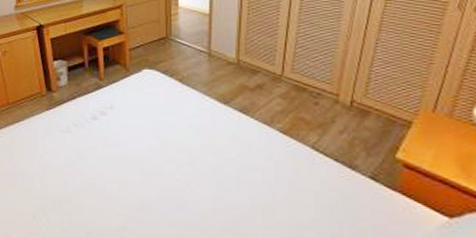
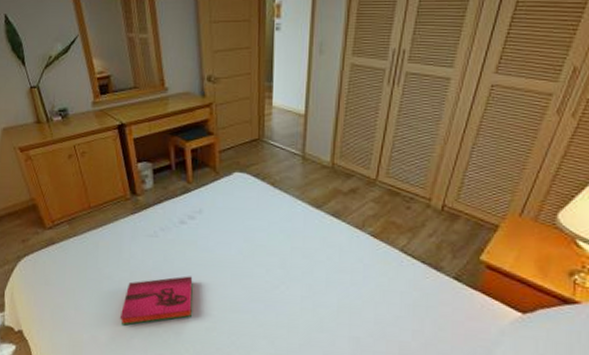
hardback book: none [32,172,104,223] -> present [119,276,193,325]

